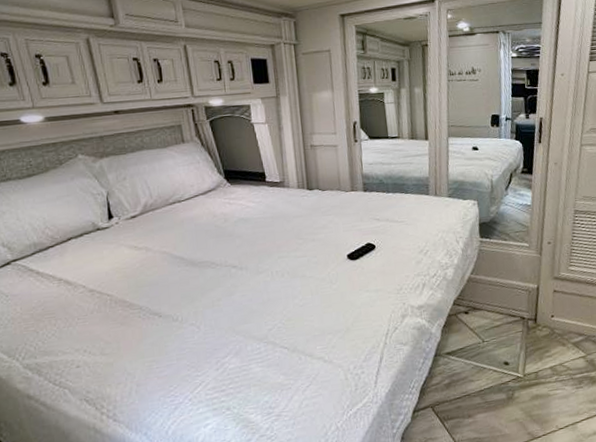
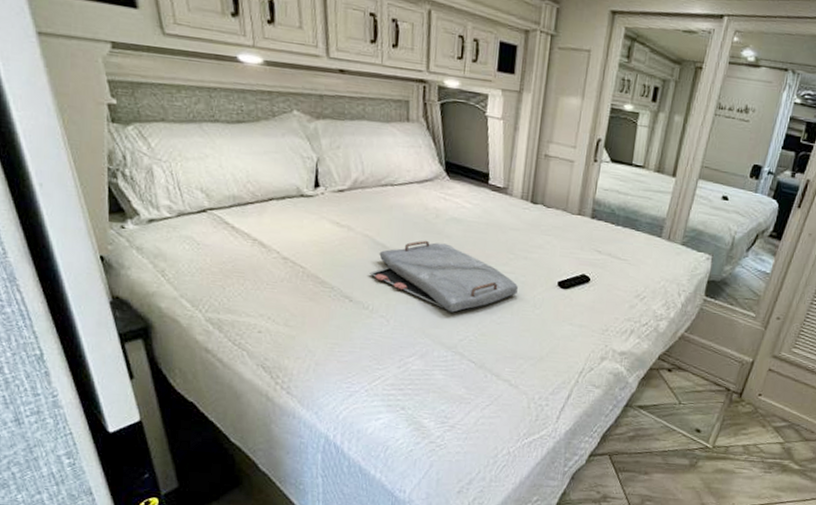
serving tray: none [173,243,313,306] -> present [370,240,518,313]

